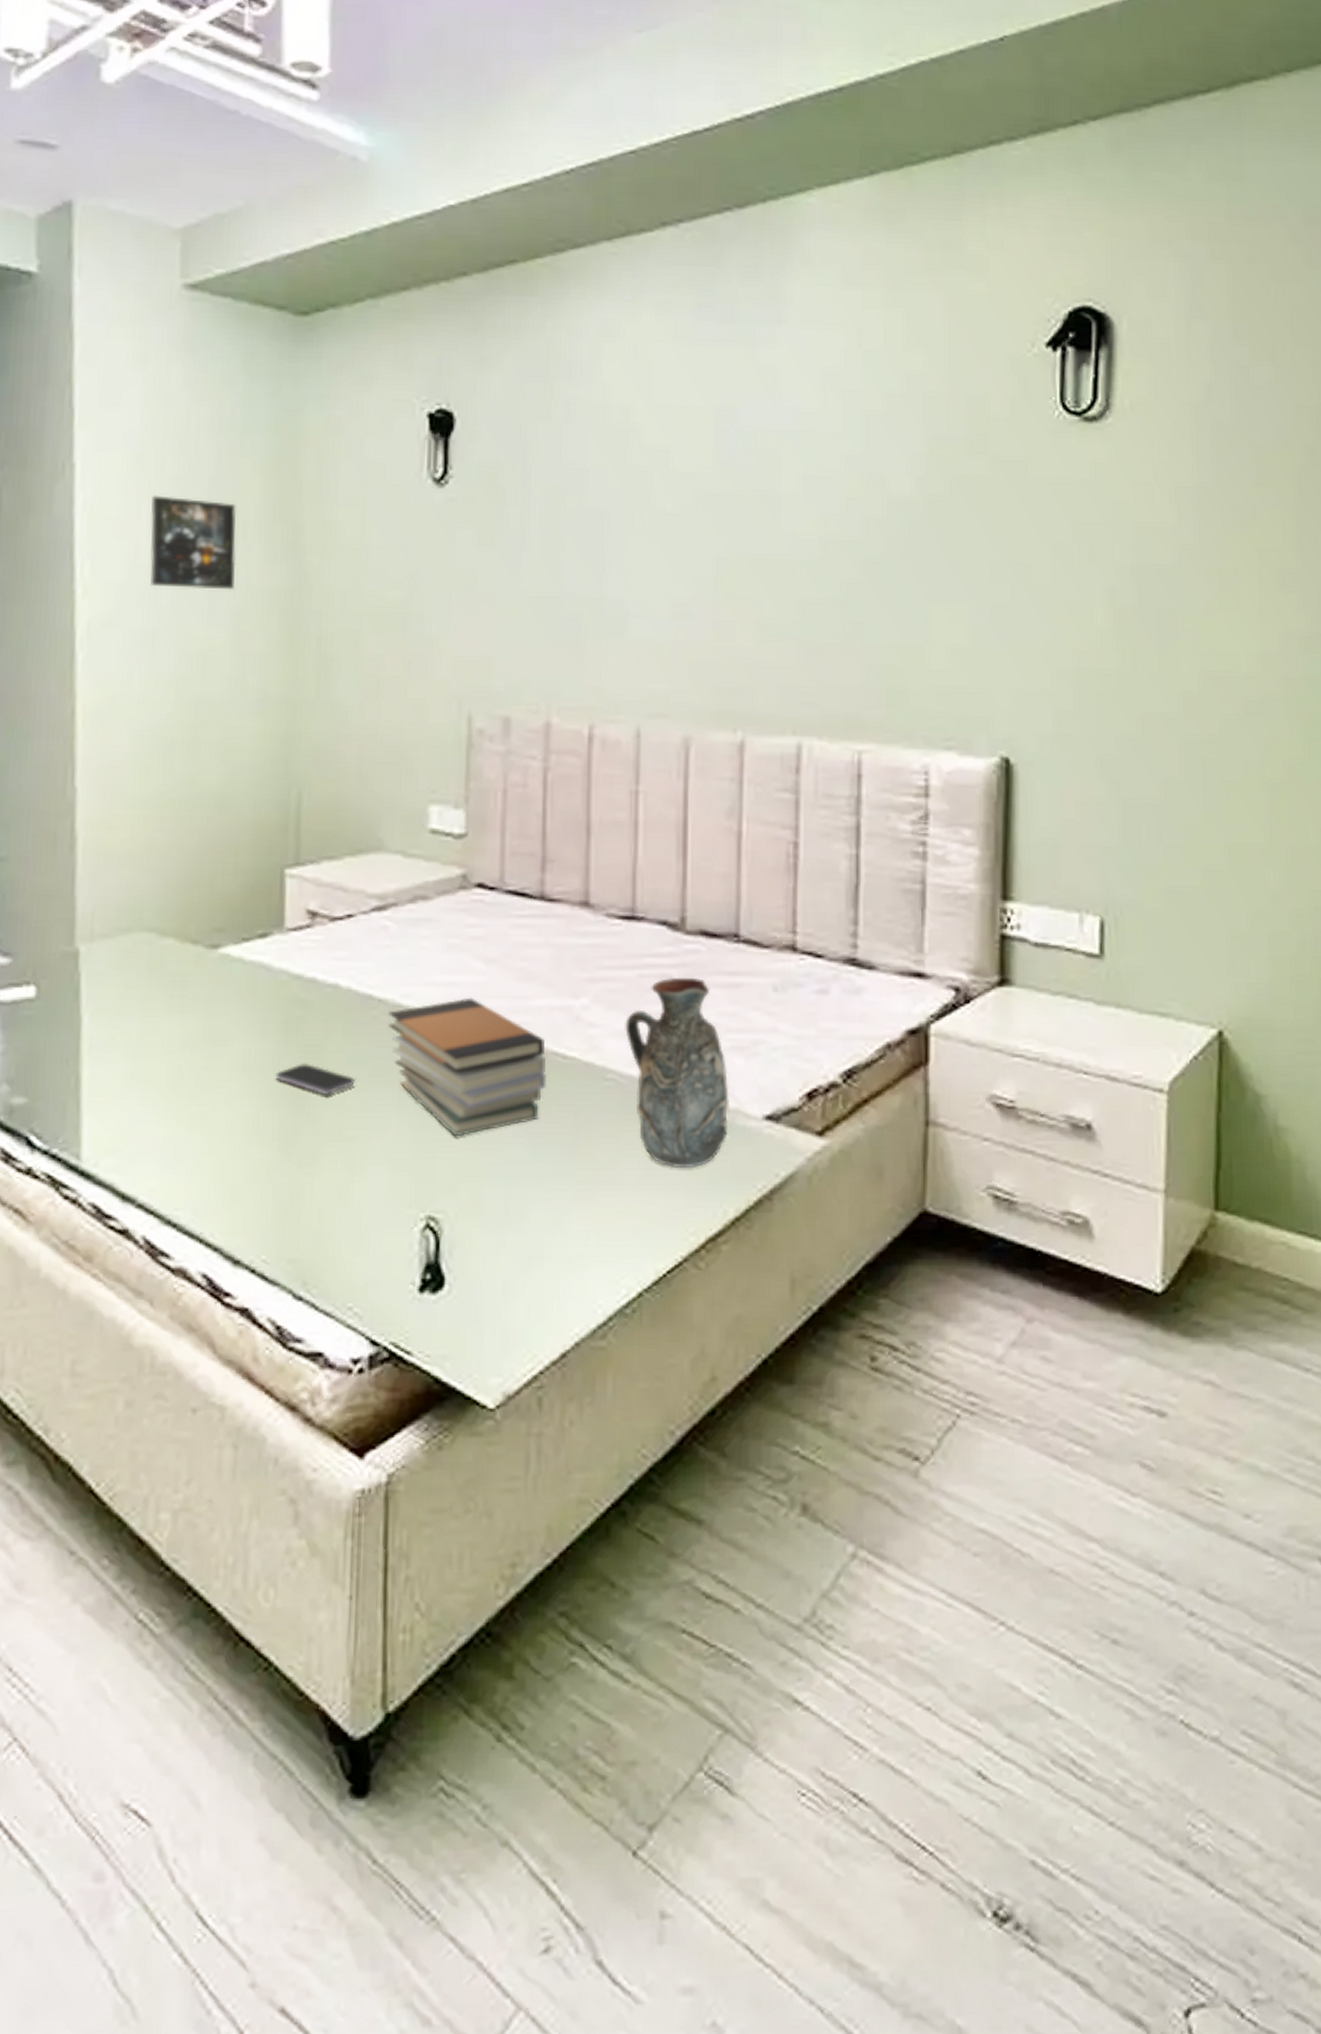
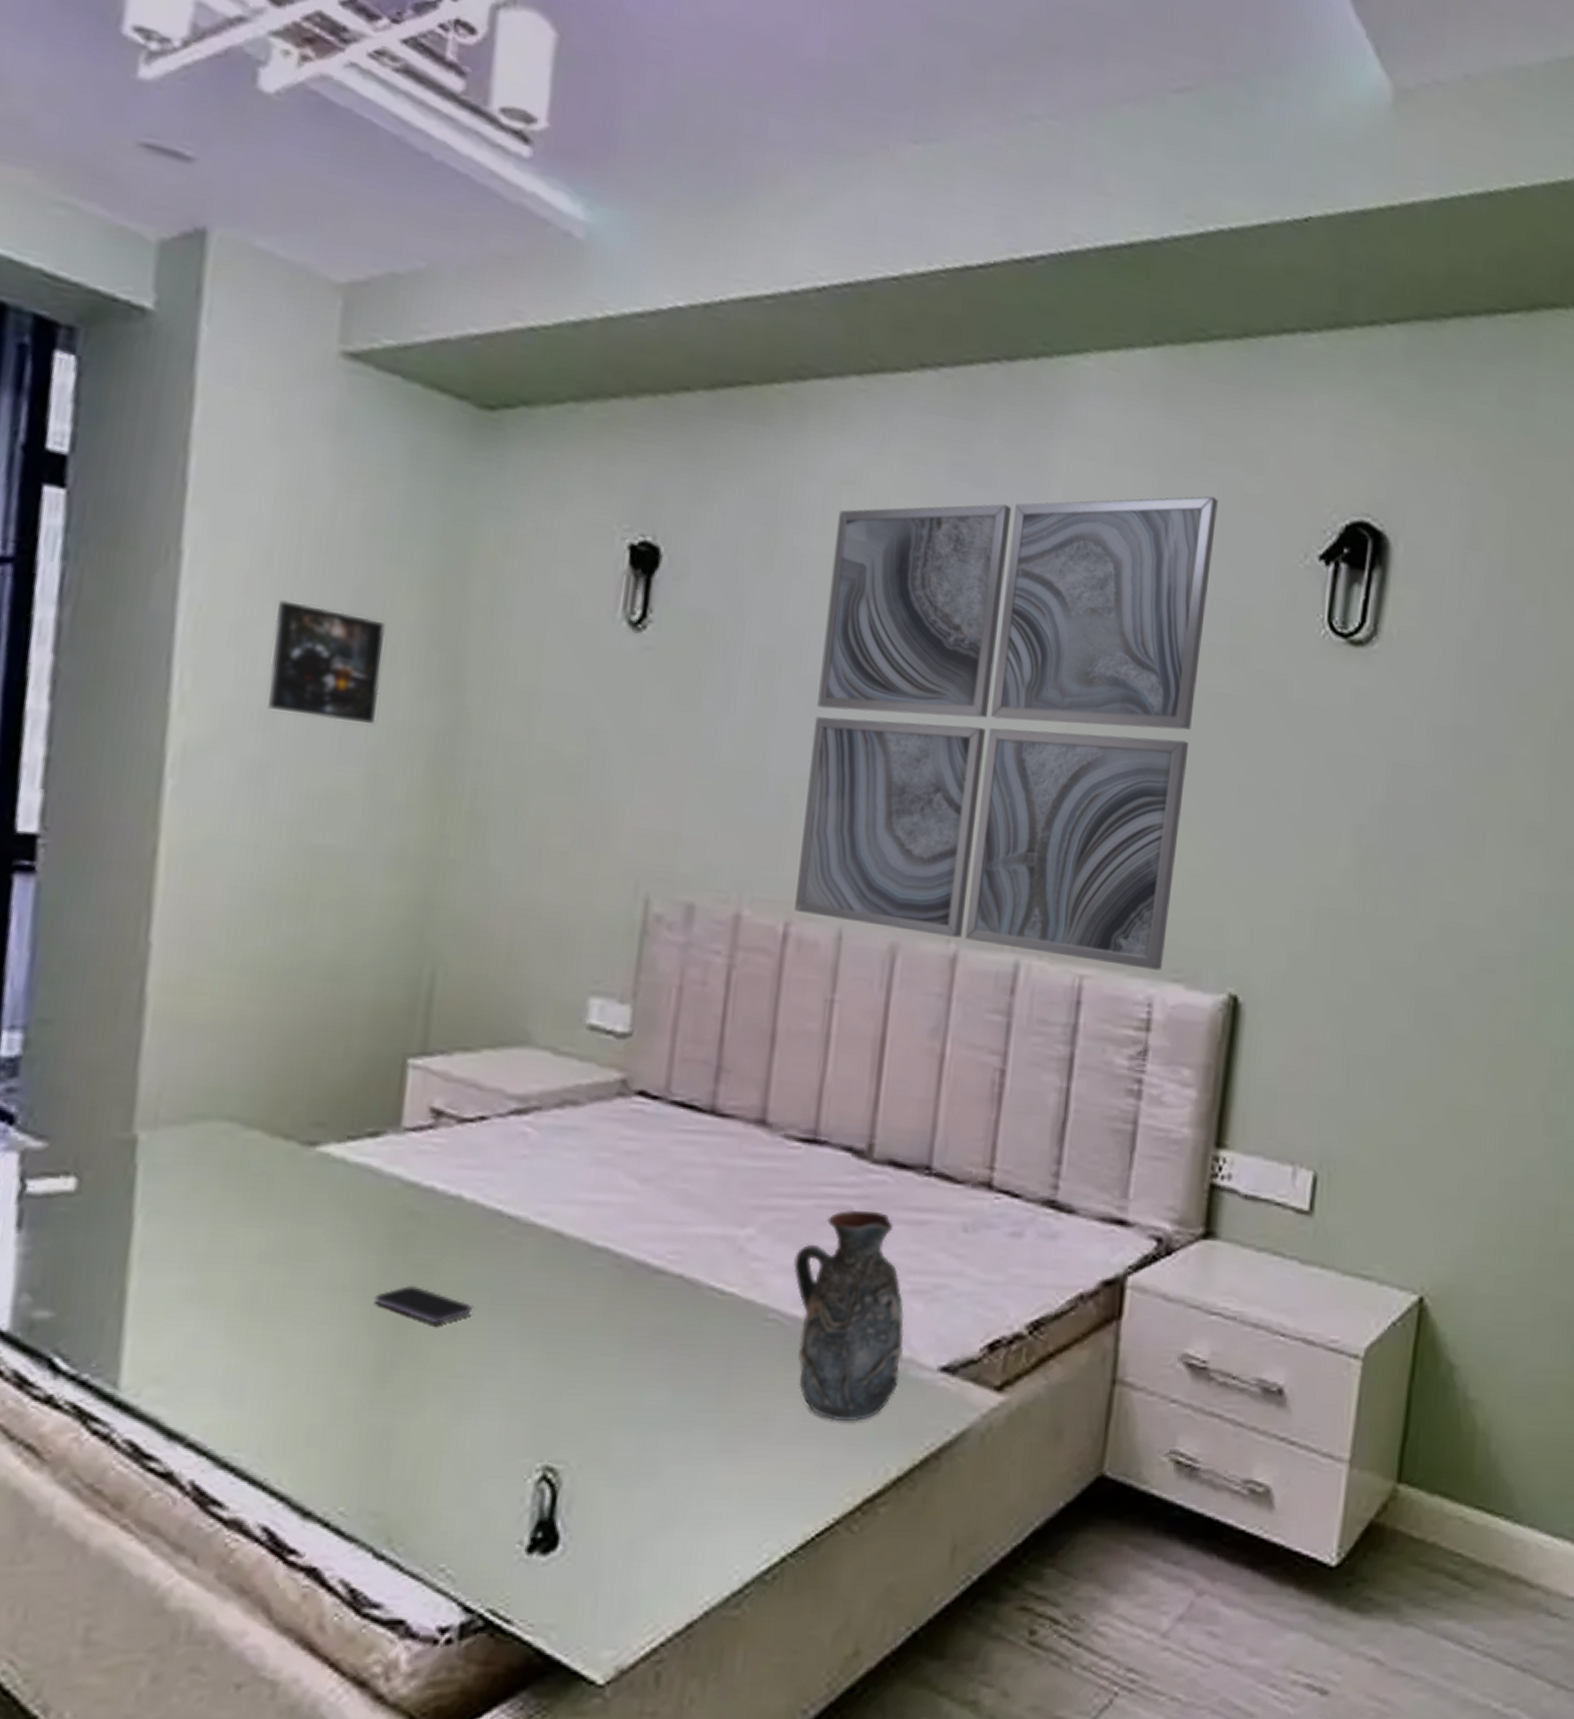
book stack: present [388,997,547,1137] -> none [518,1219,701,1378]
wall art: none [597,302,944,740] -> present [794,496,1218,971]

